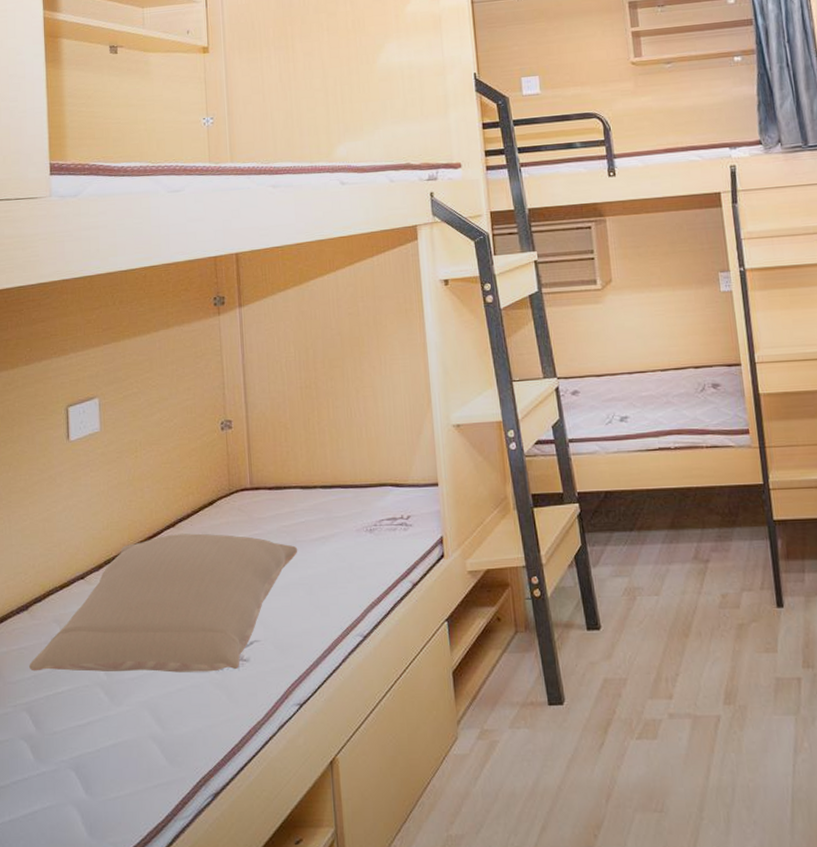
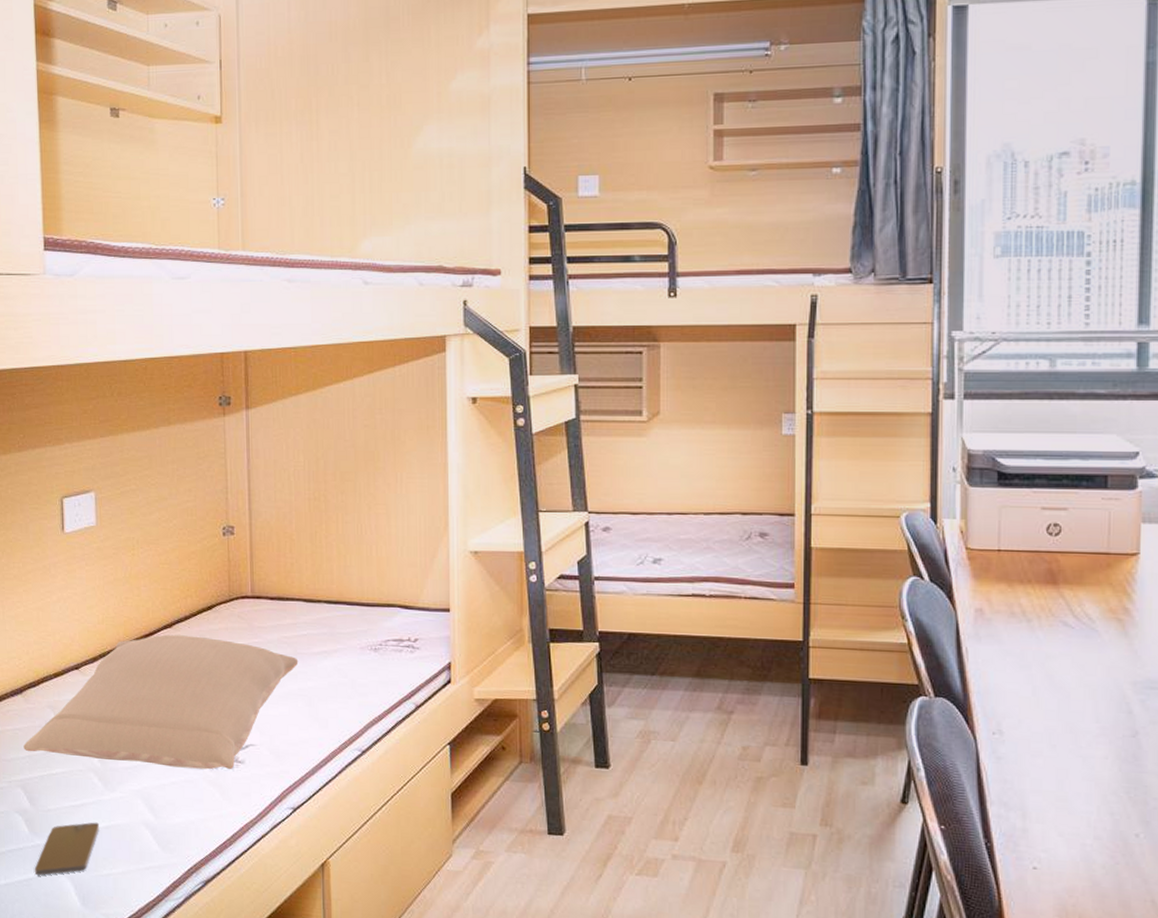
smartphone: none [41,741,107,806] -> present [35,822,100,875]

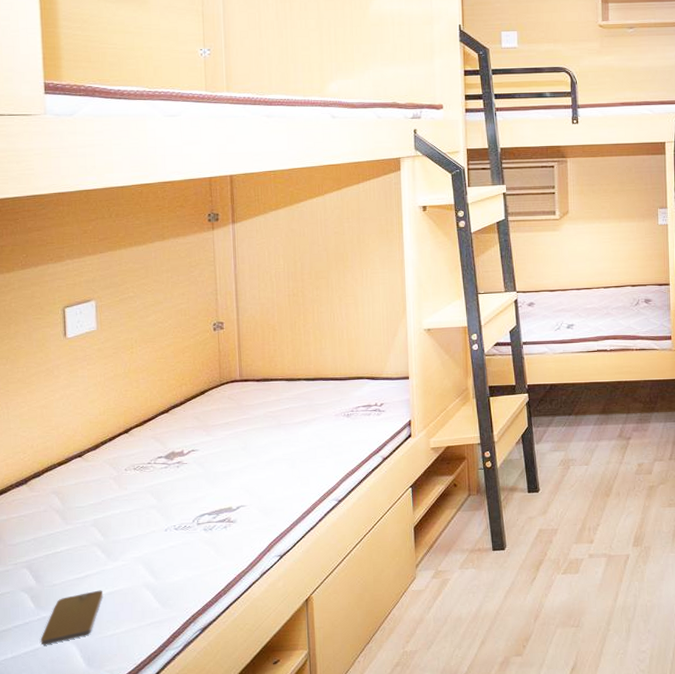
pillow: present [23,634,299,770] -> none [29,418,282,535]

